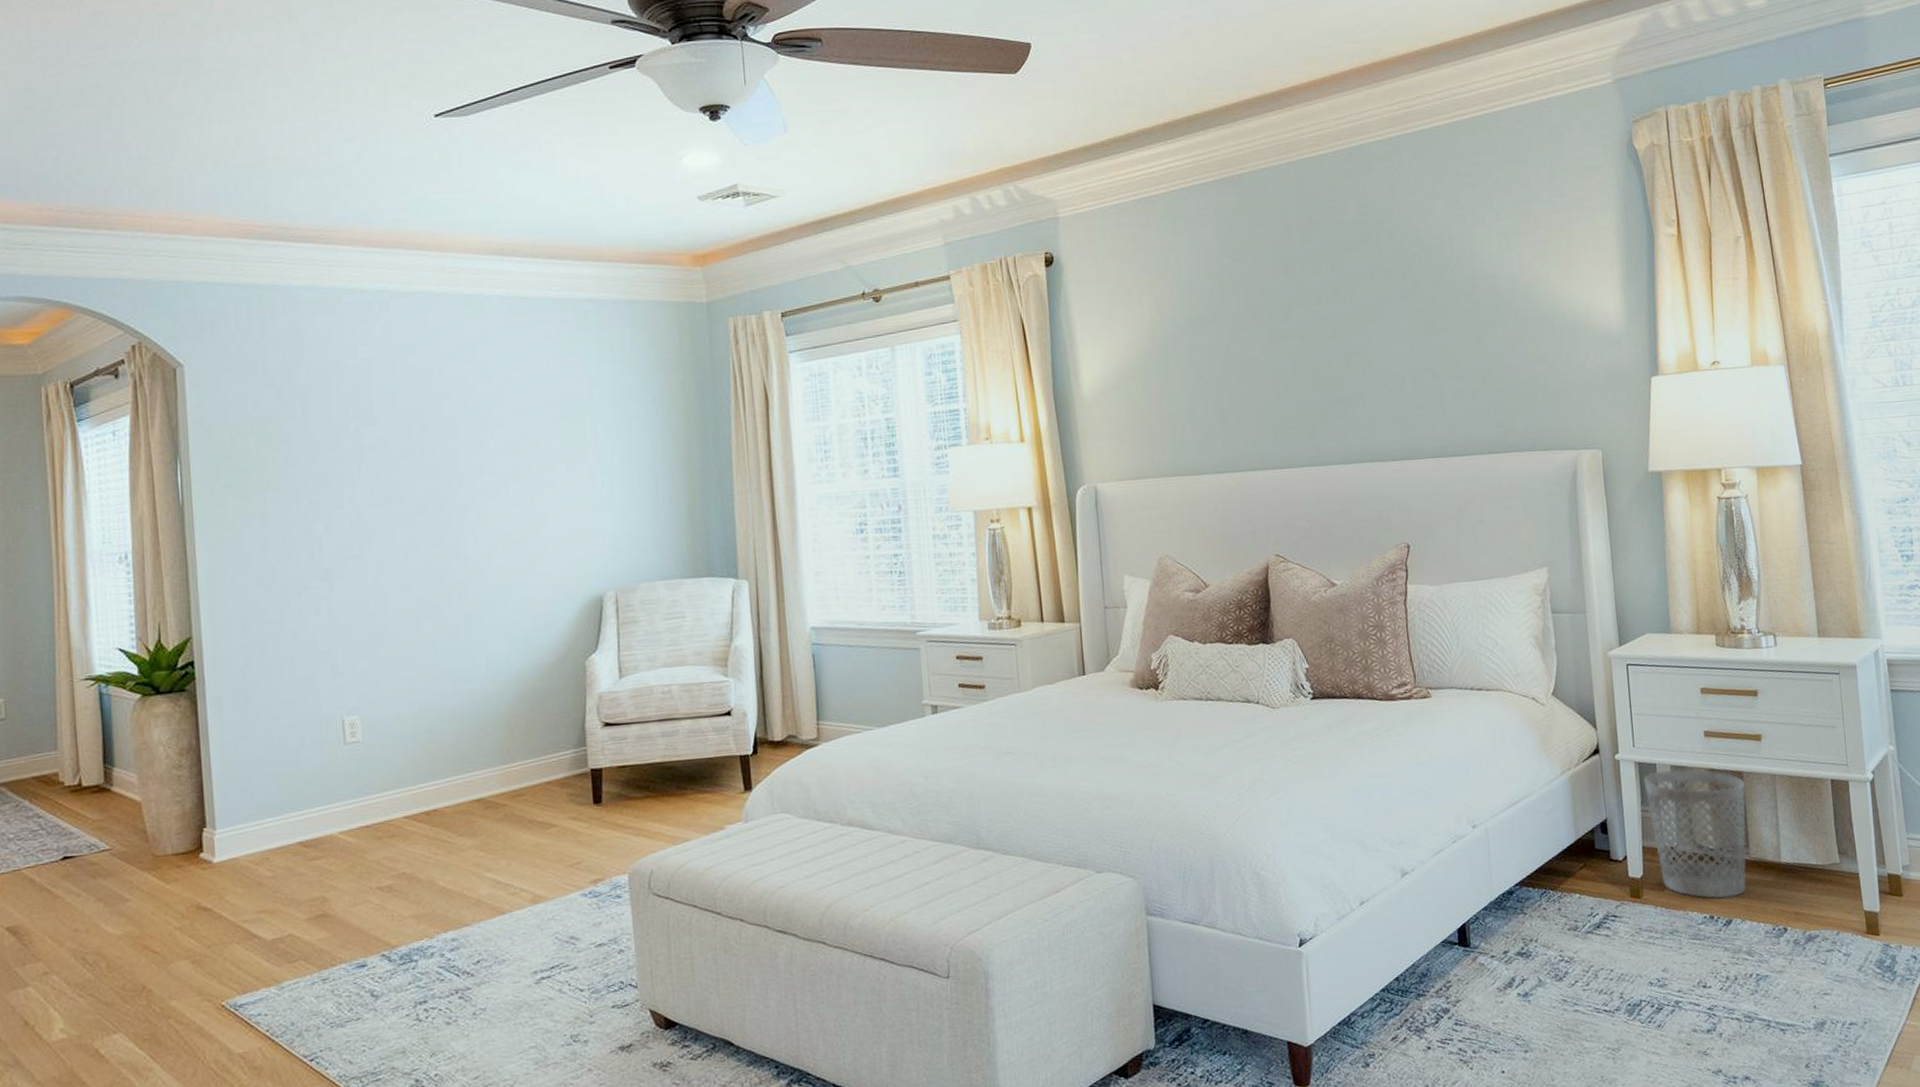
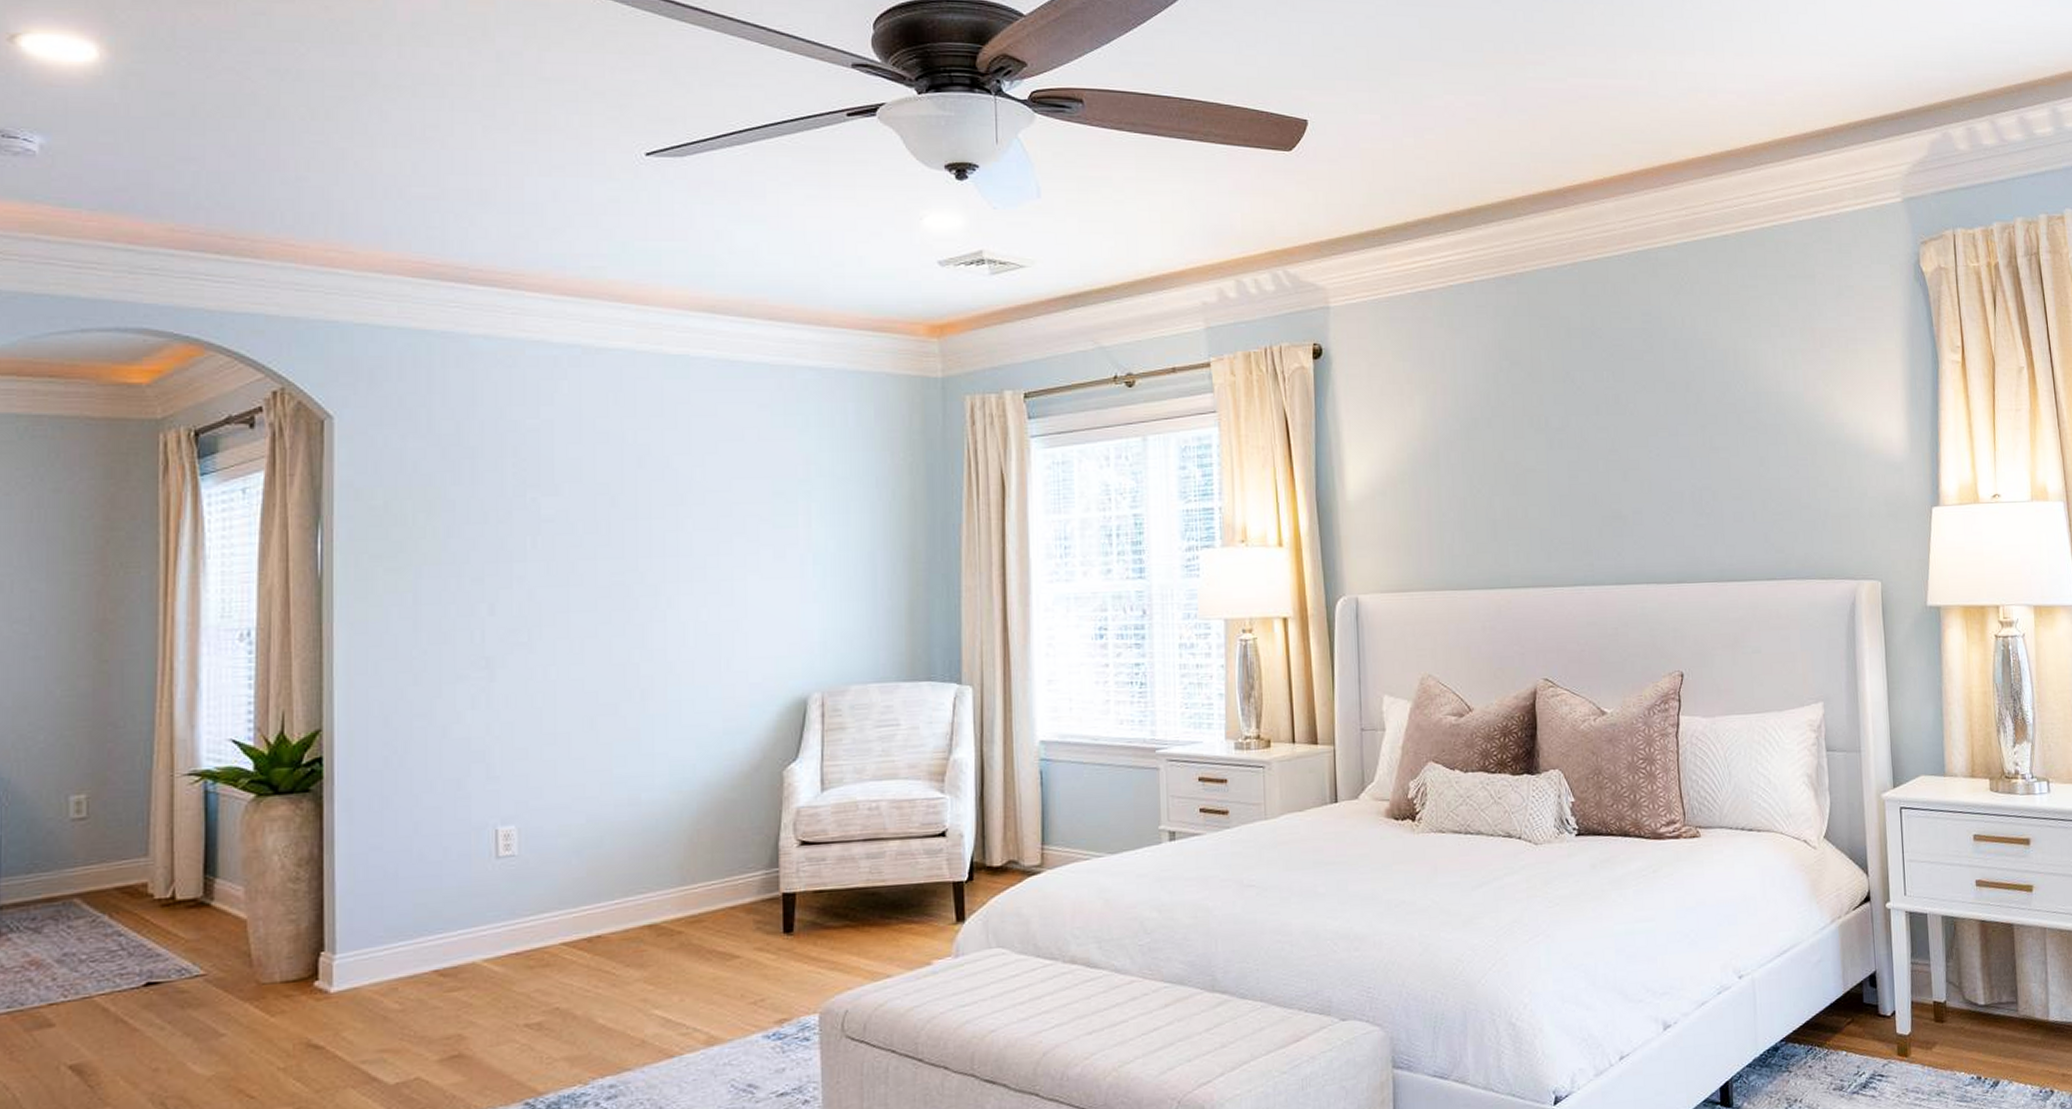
wastebasket: present [1643,769,1747,899] -> none [1914,919,2016,1059]

